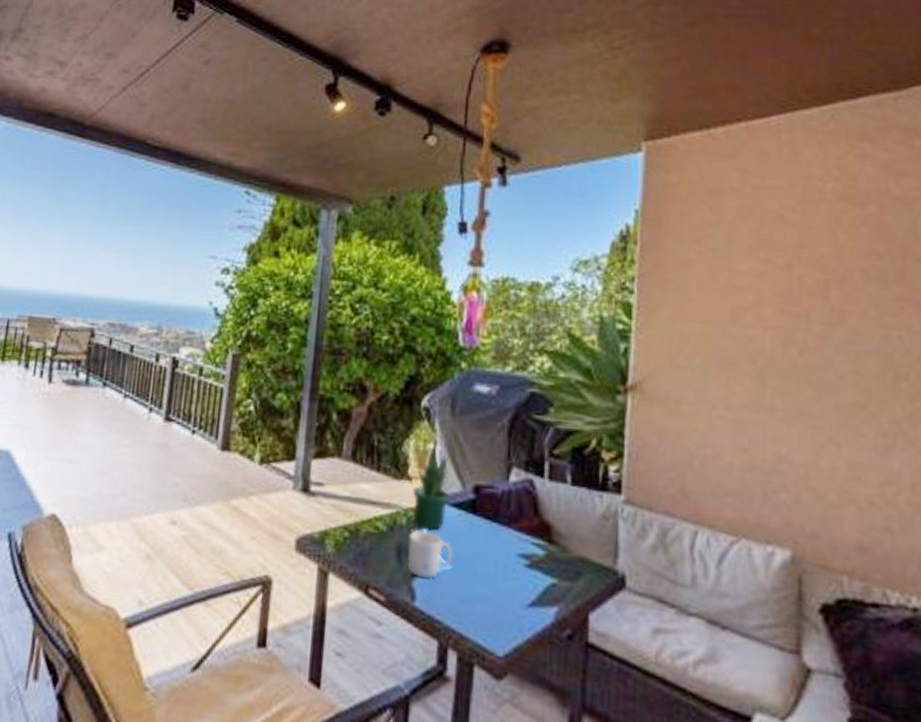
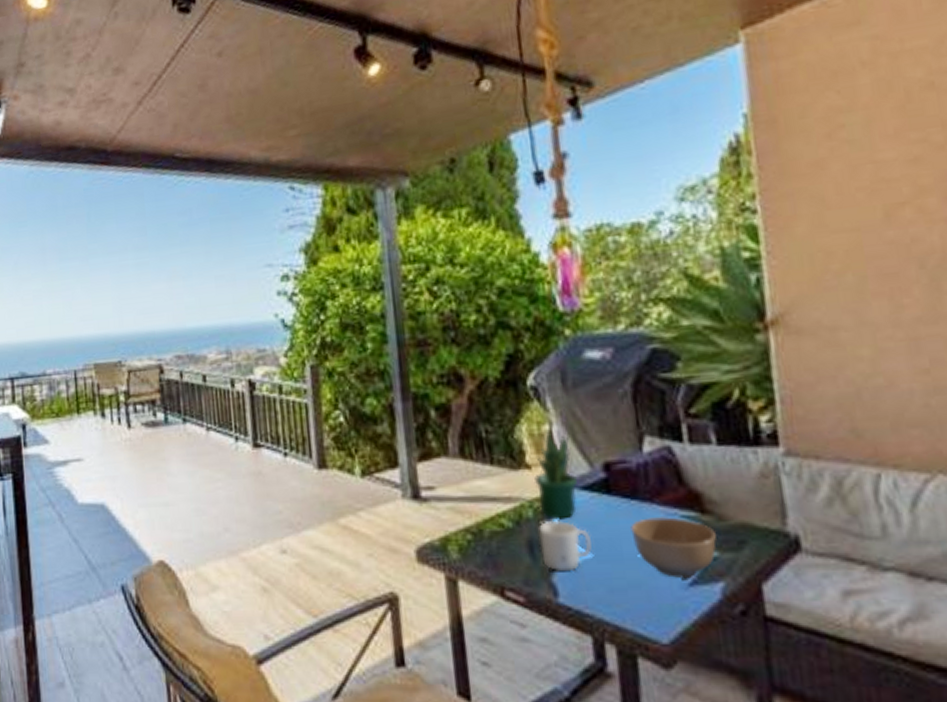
bowl: none [487,540,558,599] -> present [630,517,717,578]

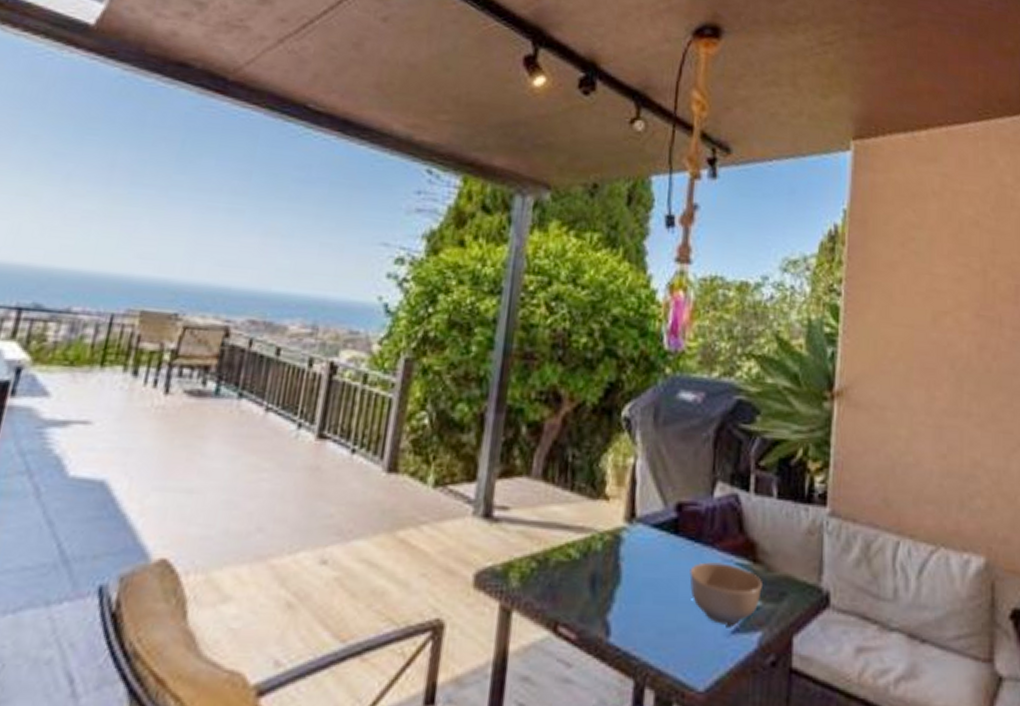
planter: present [533,429,577,518] -> none [608,462,650,554]
mug: present [539,519,592,572] -> none [602,555,652,611]

